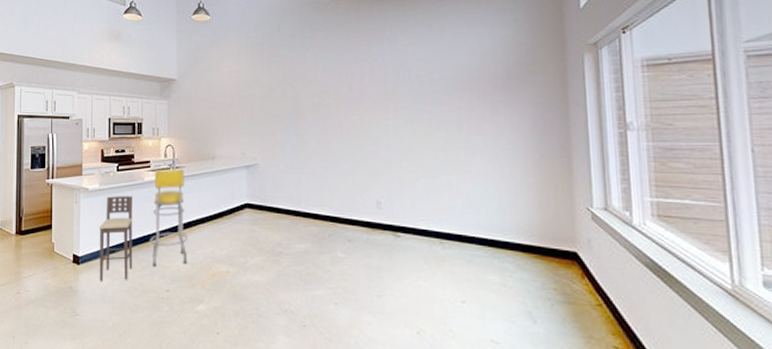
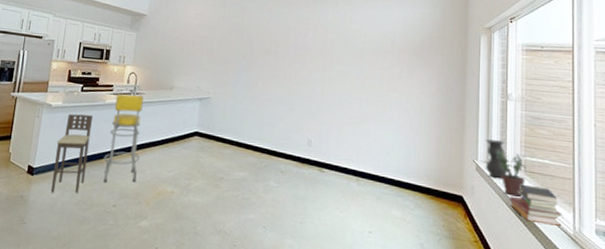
vase: none [601,181,635,228] -> present [485,139,508,179]
potted plant: none [616,192,662,248] -> present [495,149,528,197]
books: none [639,232,716,280] -> present [509,184,563,226]

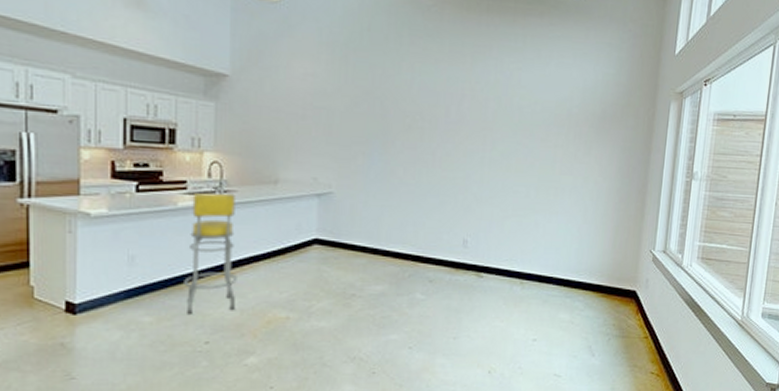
bar stool: present [50,113,93,193] -> none [107,225,159,335]
vase: present [485,139,508,179] -> none [662,226,686,269]
potted plant: present [495,149,528,197] -> none [674,236,705,286]
books: present [509,184,563,226] -> none [683,272,734,313]

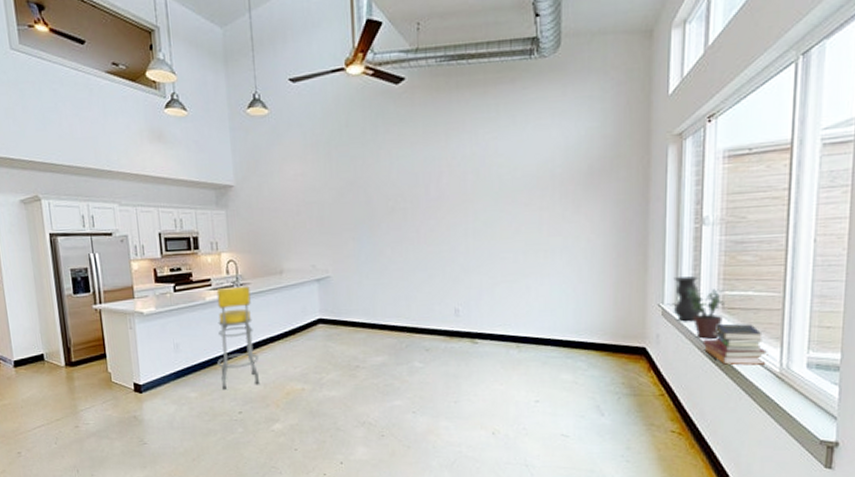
vase: none [662,226,686,269] -> present [673,276,702,322]
potted plant: none [674,236,705,286] -> present [686,287,726,339]
books: none [683,272,734,313] -> present [702,323,768,365]

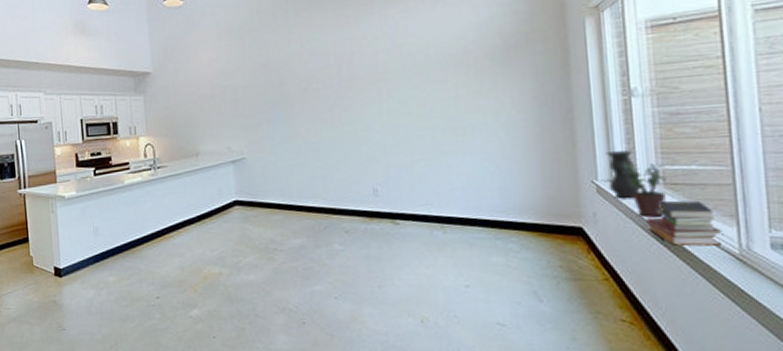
bar stool: present [216,286,259,391] -> none [134,168,176,275]

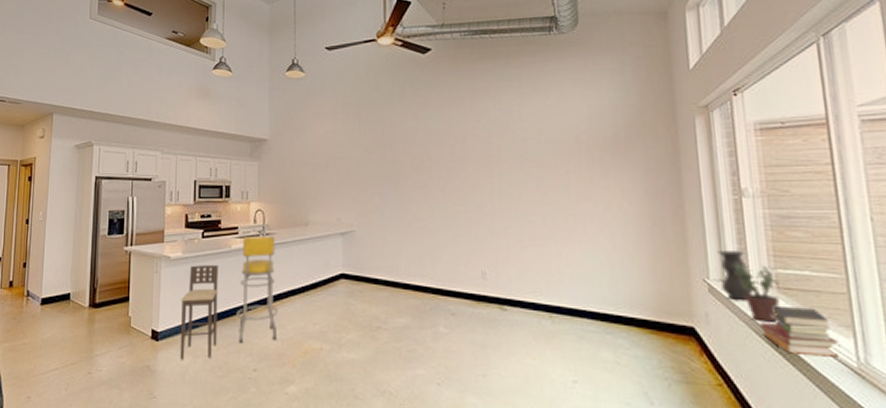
bar stool: none [79,201,119,293] -> present [179,265,218,360]
bar stool: none [134,168,176,275] -> present [236,236,278,344]

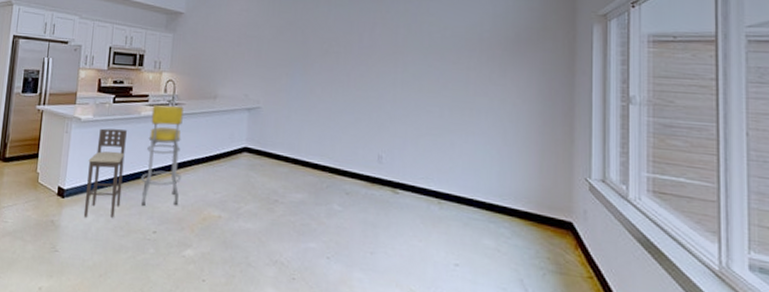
vase: present [717,251,754,301] -> none [601,153,631,202]
potted plant: present [733,263,781,322] -> none [614,165,657,224]
books: present [759,305,840,357] -> none [633,207,705,260]

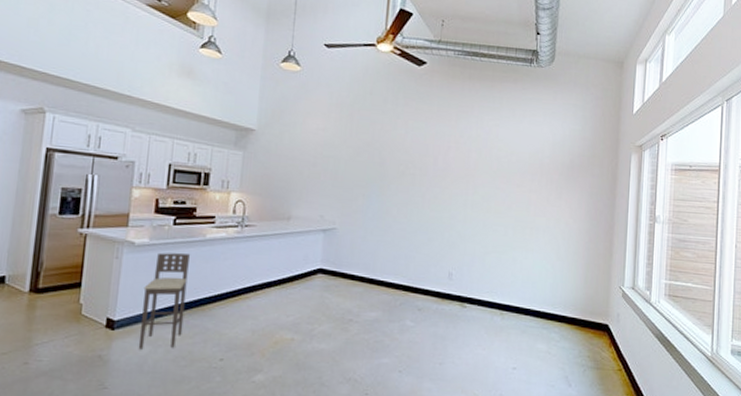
bar stool: present [141,105,184,207] -> none [206,227,254,334]

